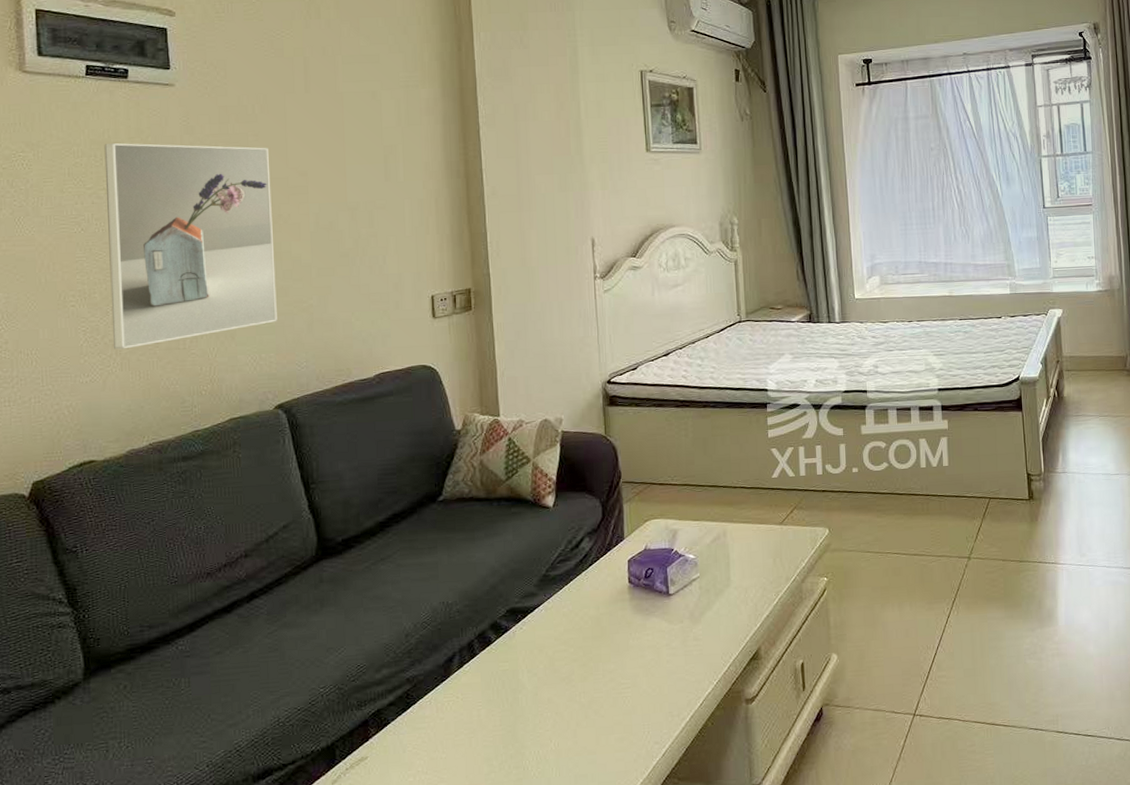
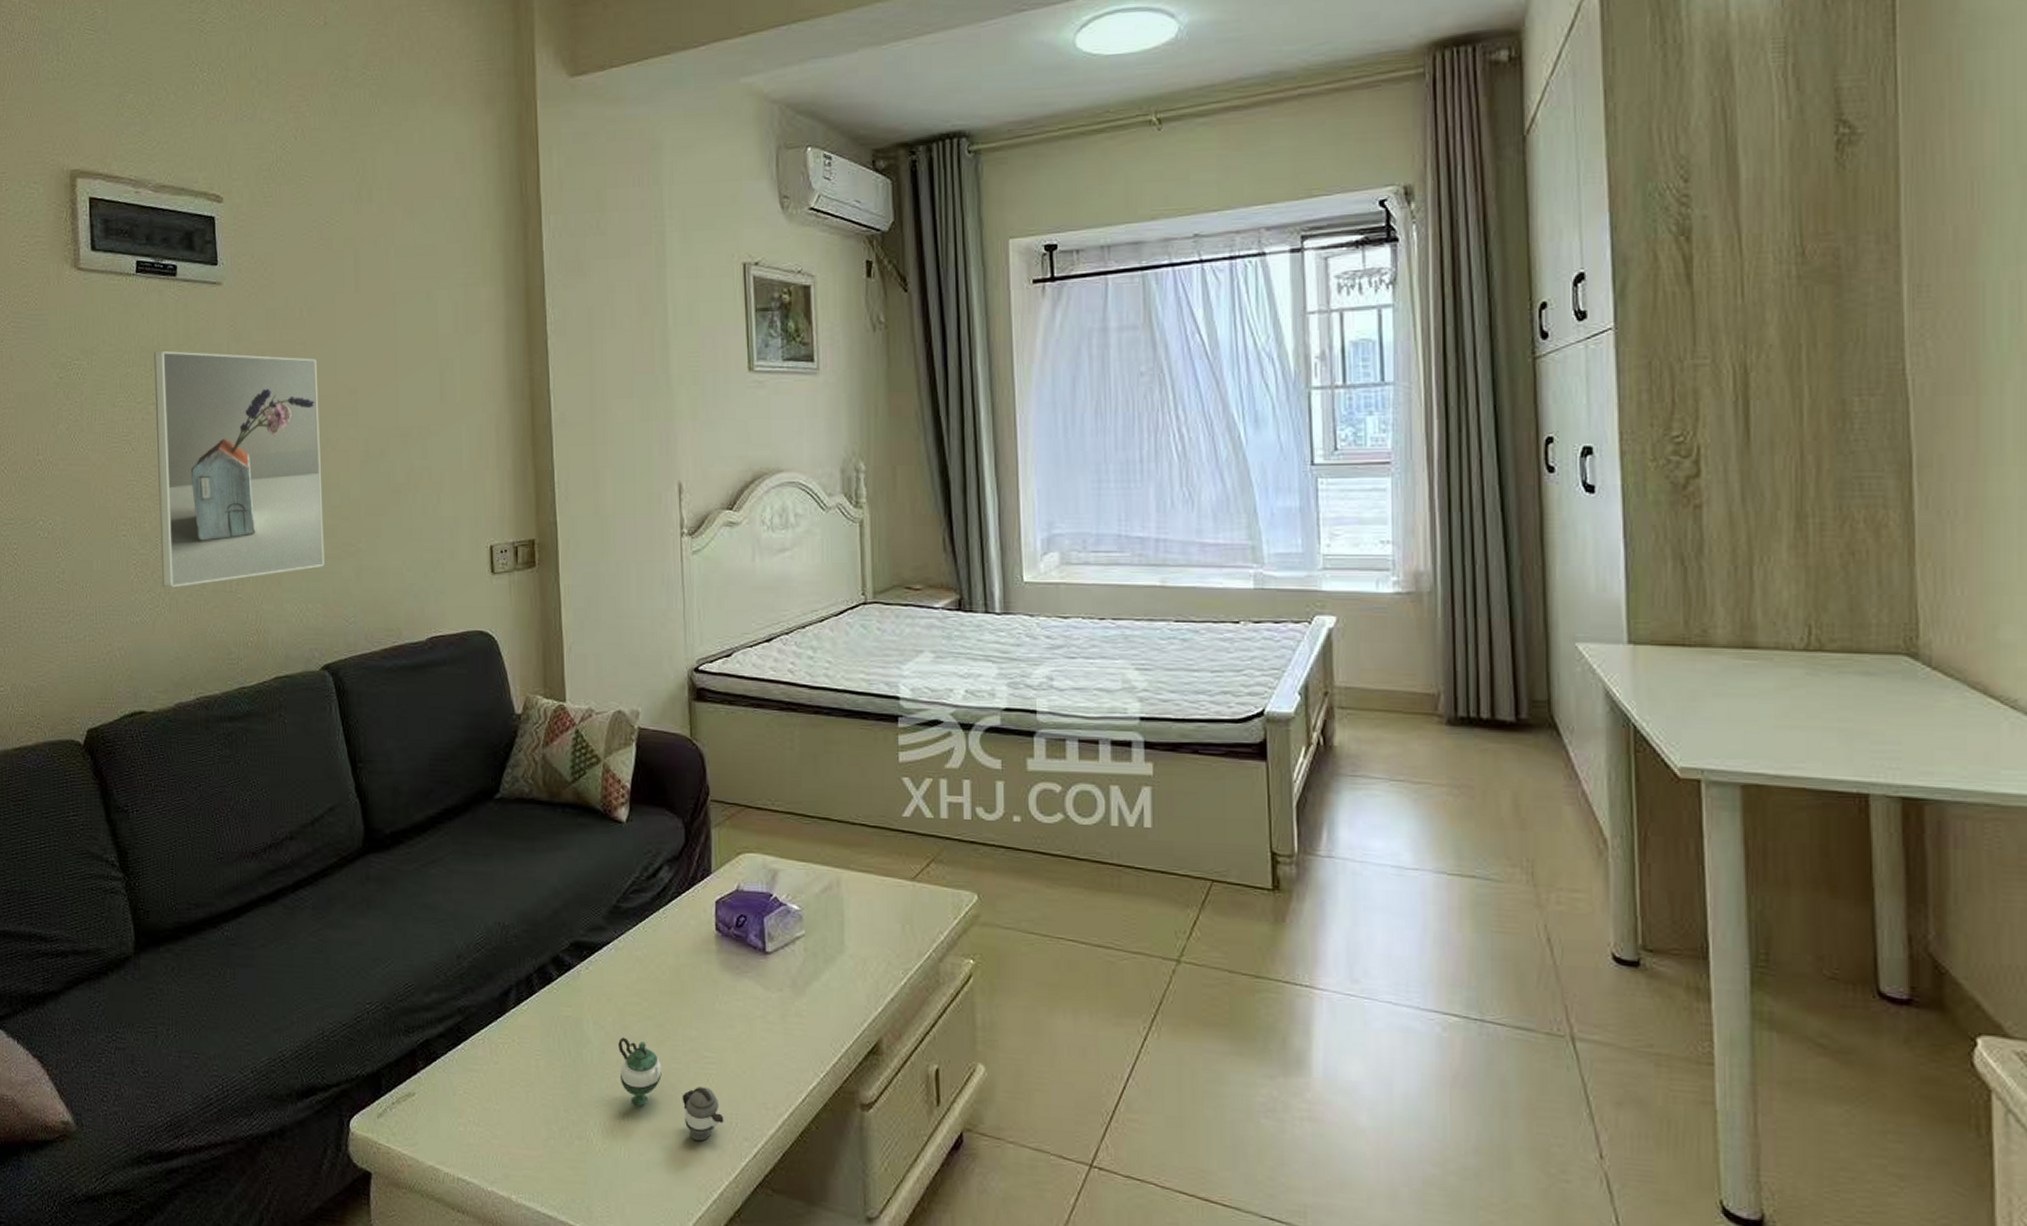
teapot: none [549,679,638,752] -> present [618,1037,724,1142]

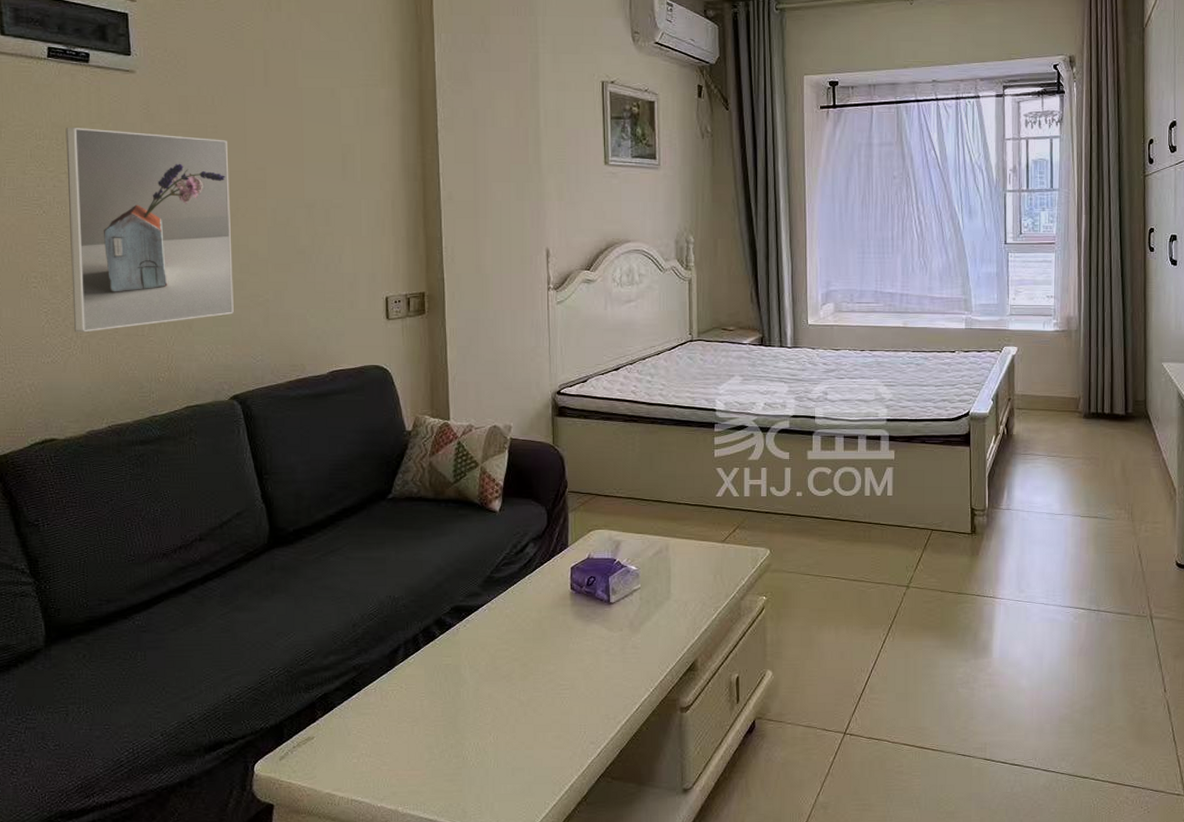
teapot: present [618,1037,724,1142] -> none [490,676,575,749]

